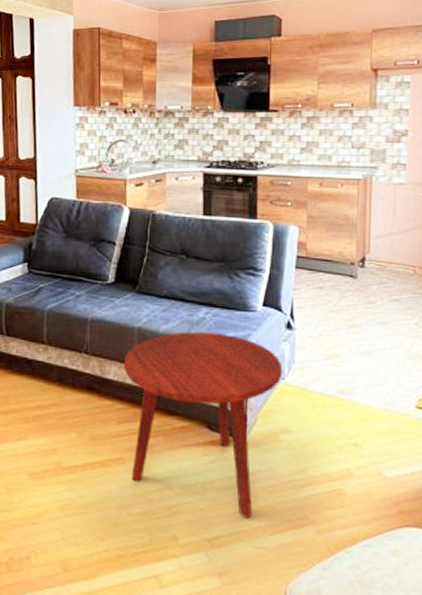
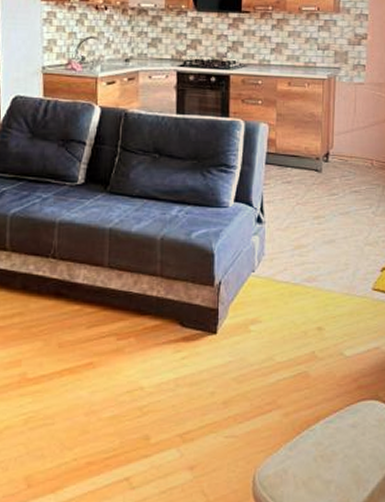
side table: present [123,331,283,518] -> none [93,230,253,410]

